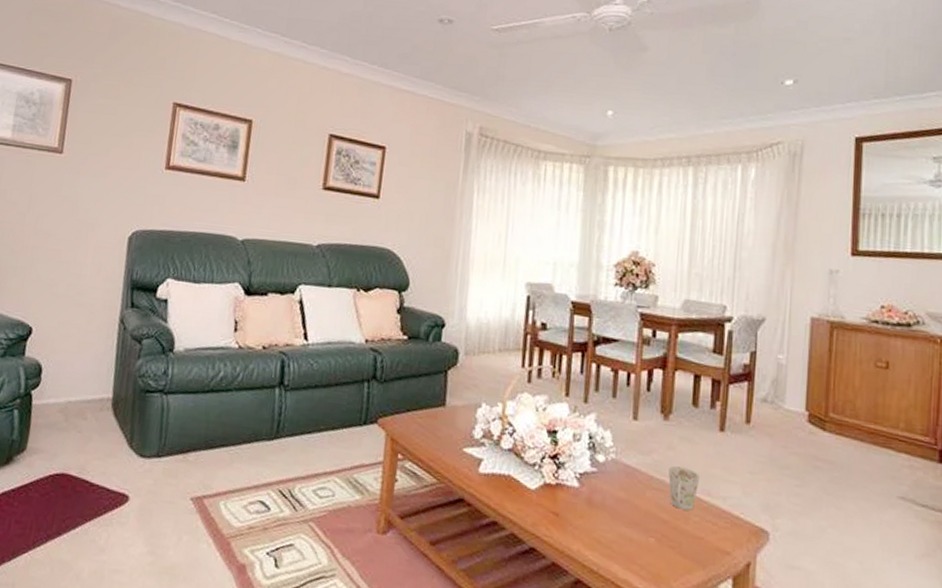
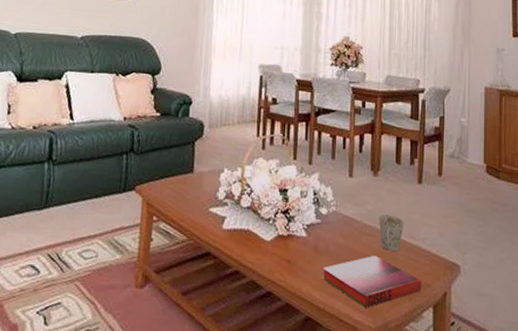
hardback book: none [596,513,720,575] -> present [322,255,422,308]

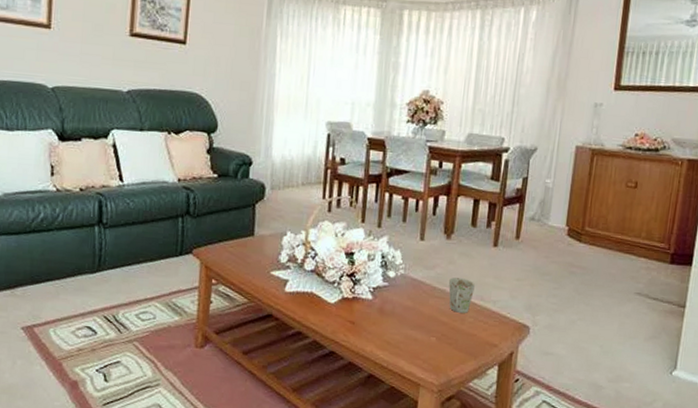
hardback book: present [322,255,422,308] -> none [387,316,489,366]

